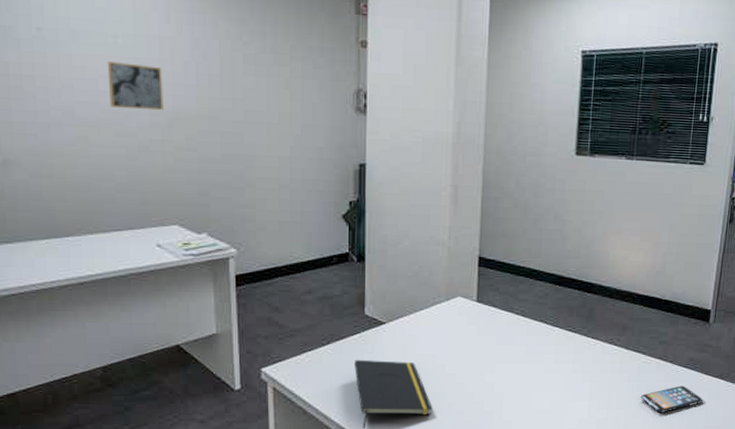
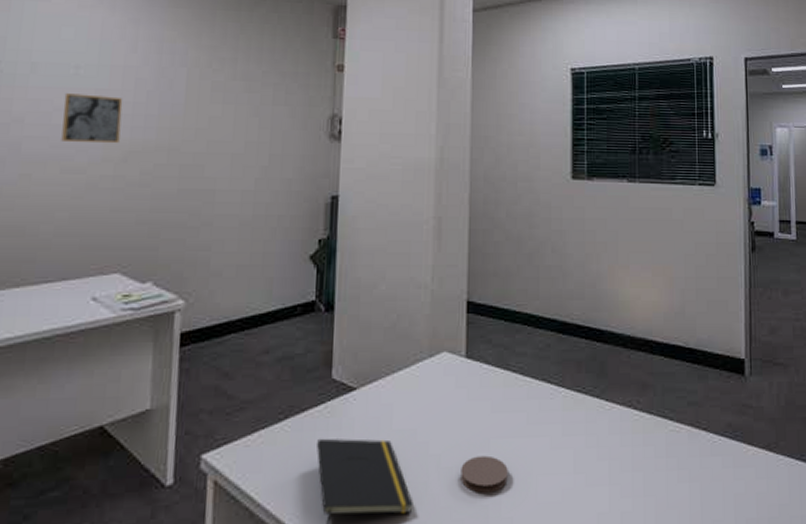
coaster: none [470,376,509,403] -> present [461,455,508,493]
smartphone: present [641,385,704,413] -> none [673,461,751,501]

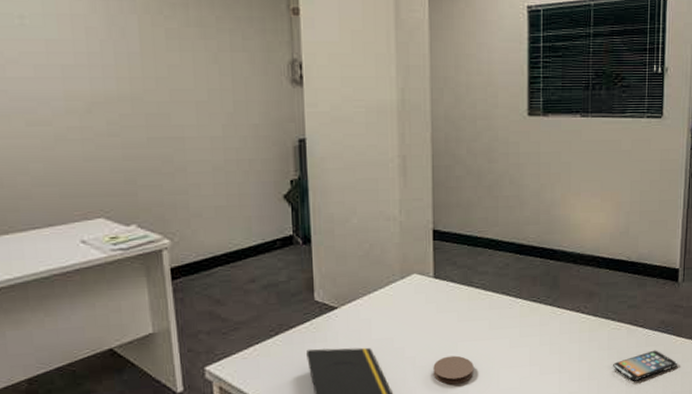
wall art: present [61,93,123,144] -> none [14,45,80,96]
smartphone: none [673,461,751,501] -> present [613,350,678,381]

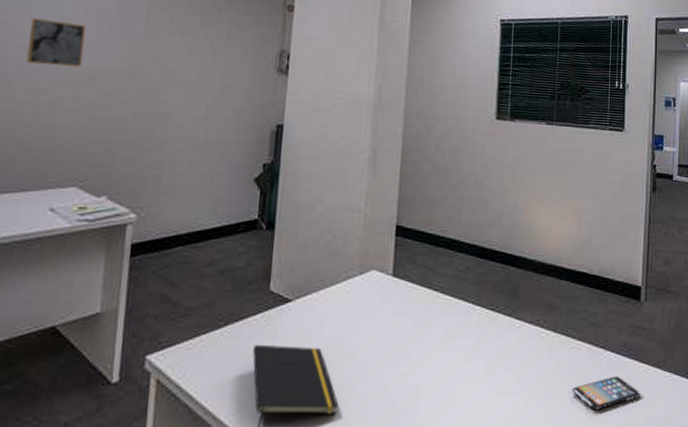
wall art: none [14,45,80,96] -> present [26,18,87,68]
coaster: present [433,355,474,385] -> none [383,364,426,398]

